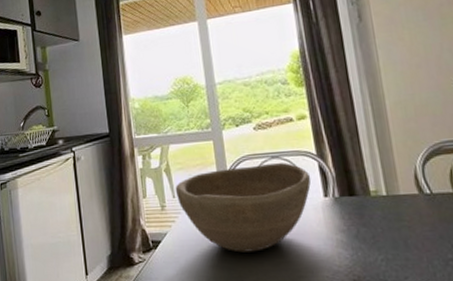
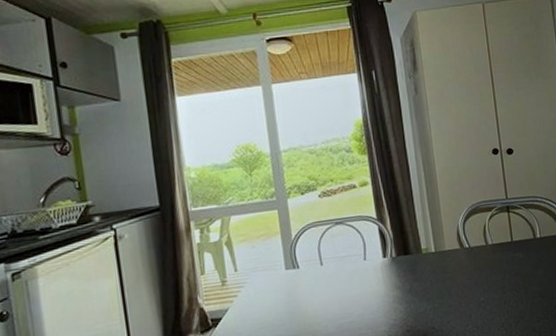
bowl: present [175,162,312,253] -> none [237,227,372,319]

